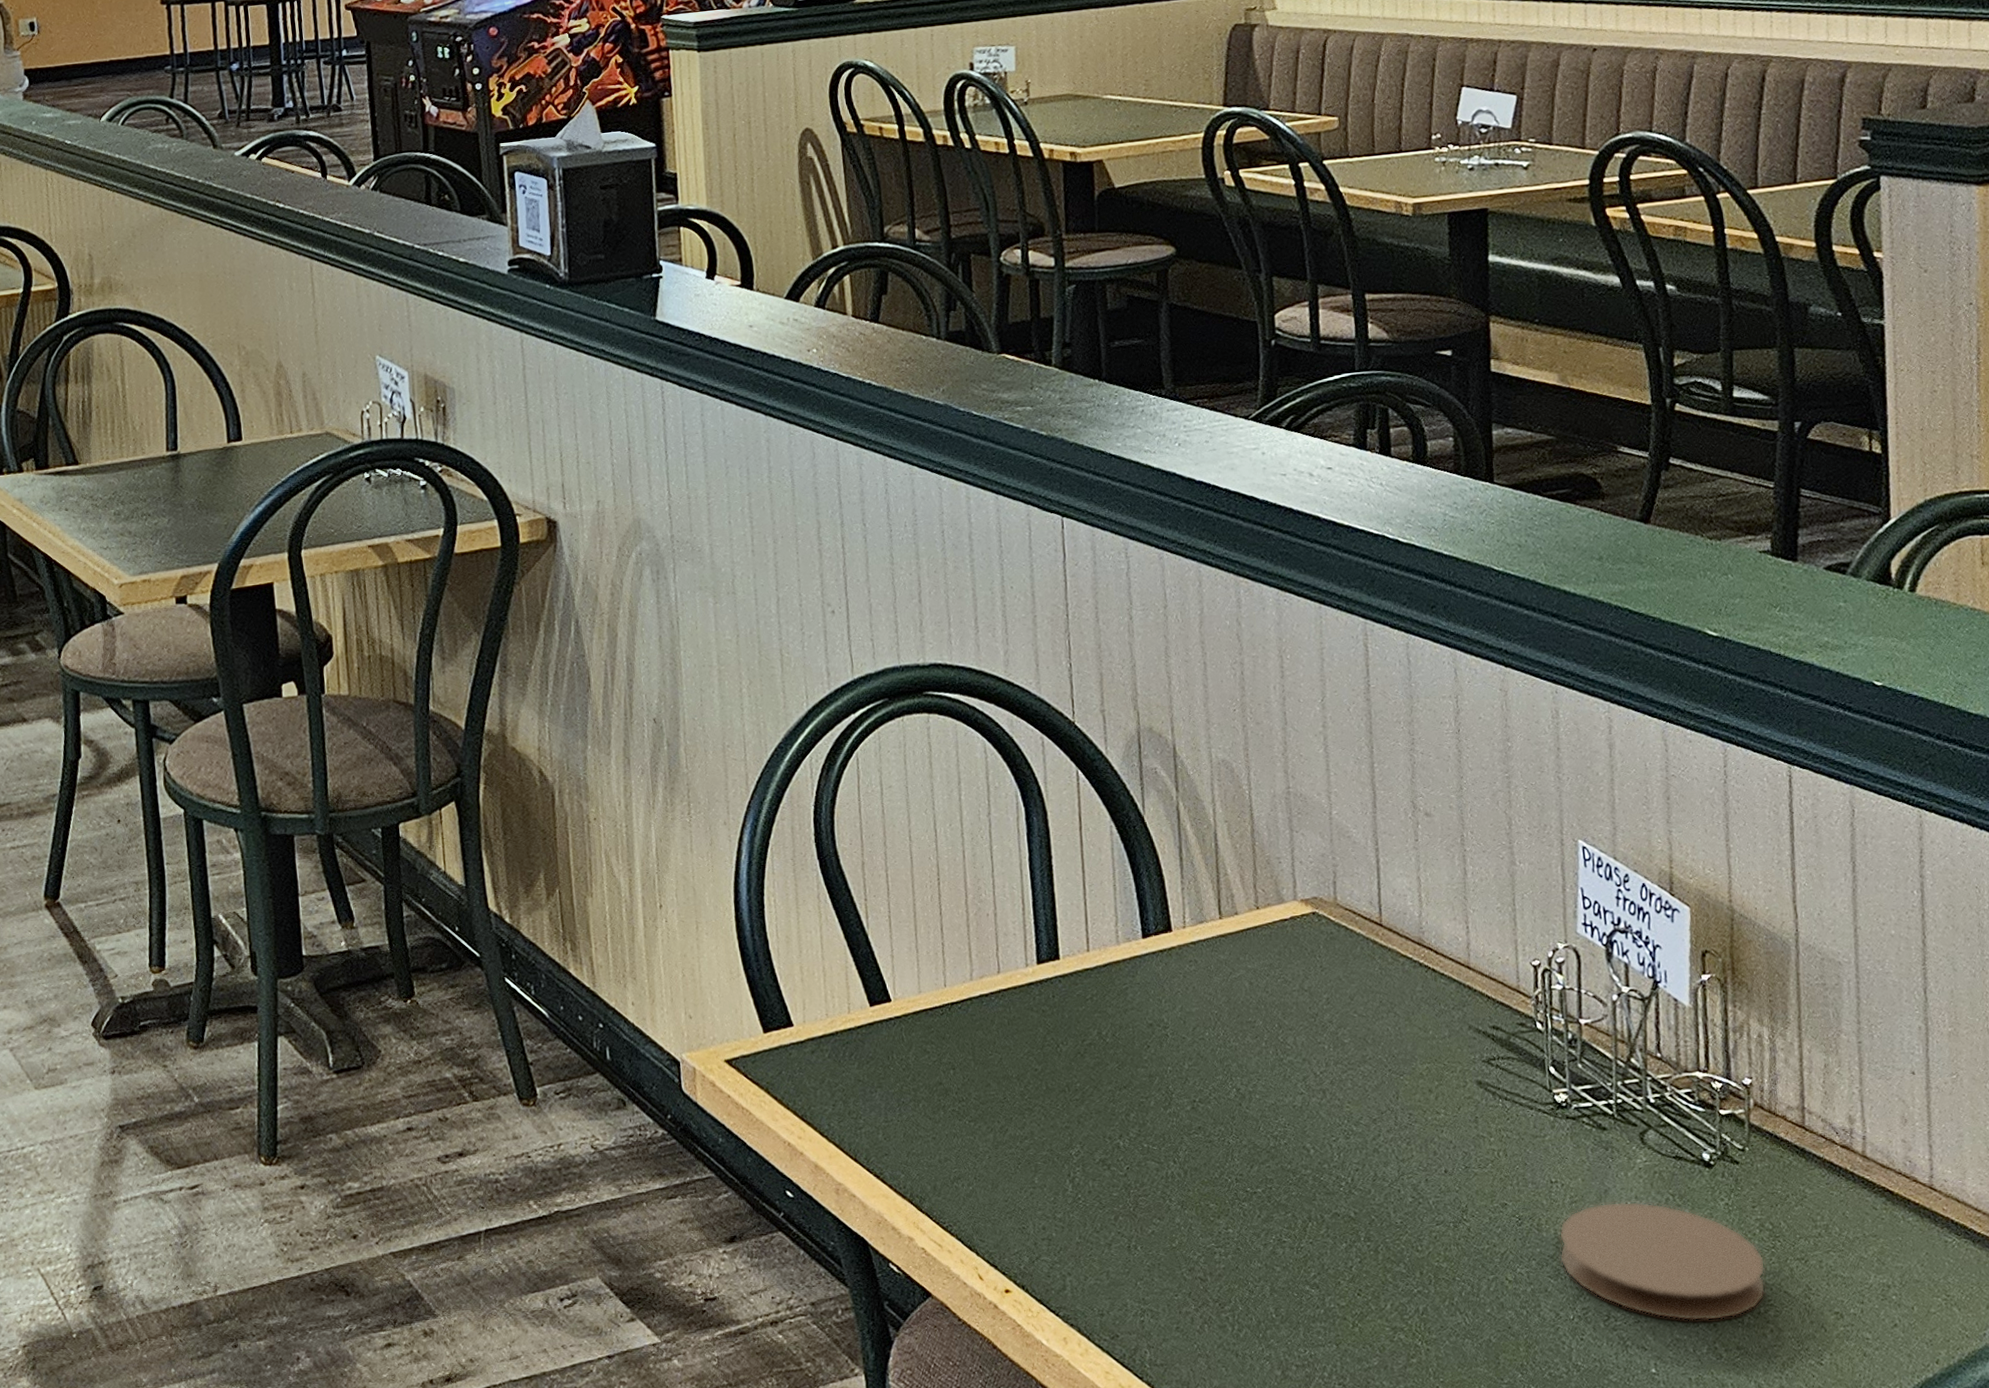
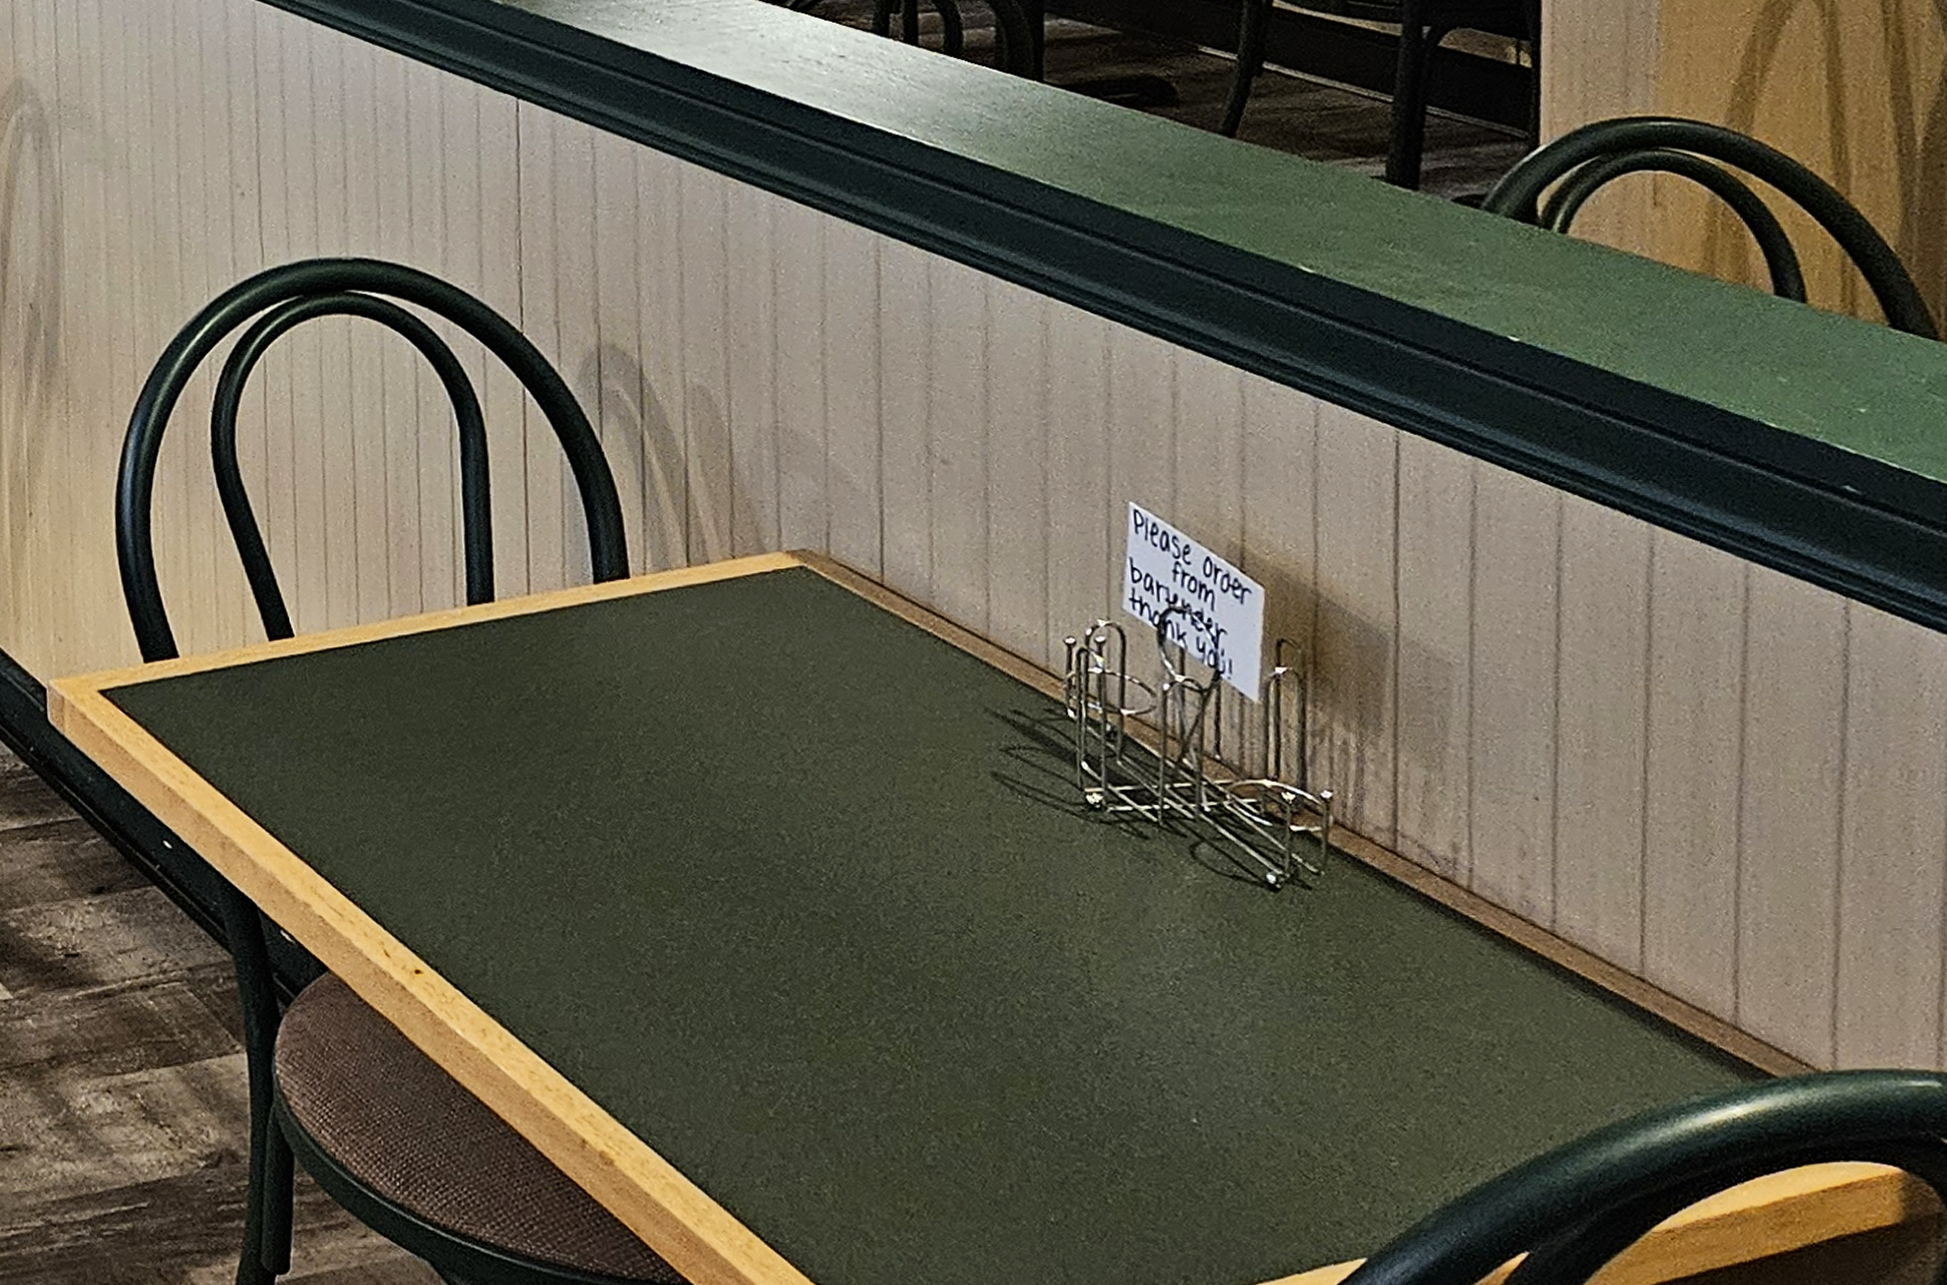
coaster: present [1558,1201,1766,1322] -> none [1084,923,1340,1069]

